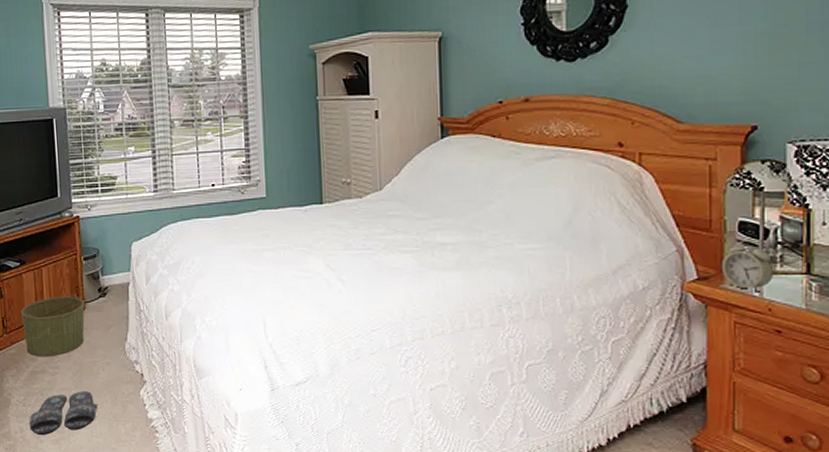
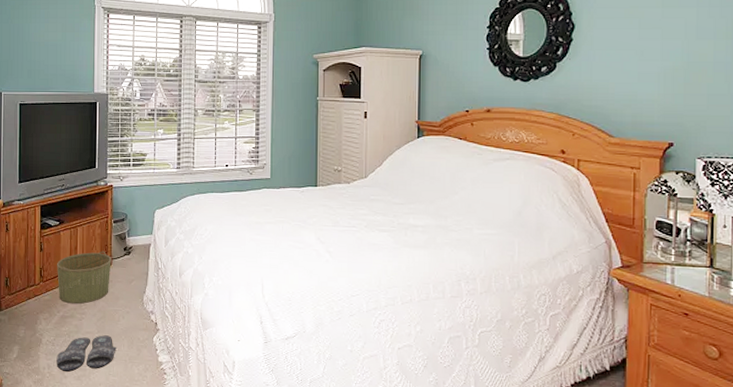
alarm clock: present [721,240,774,292] -> none [641,236,684,281]

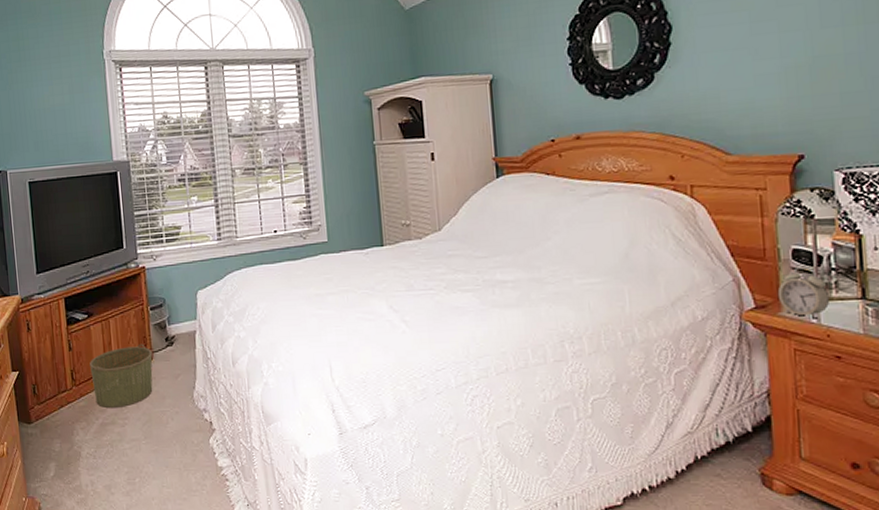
slippers: present [56,335,116,372] -> none [100,441,168,487]
alarm clock: none [641,236,684,281] -> present [777,267,830,319]

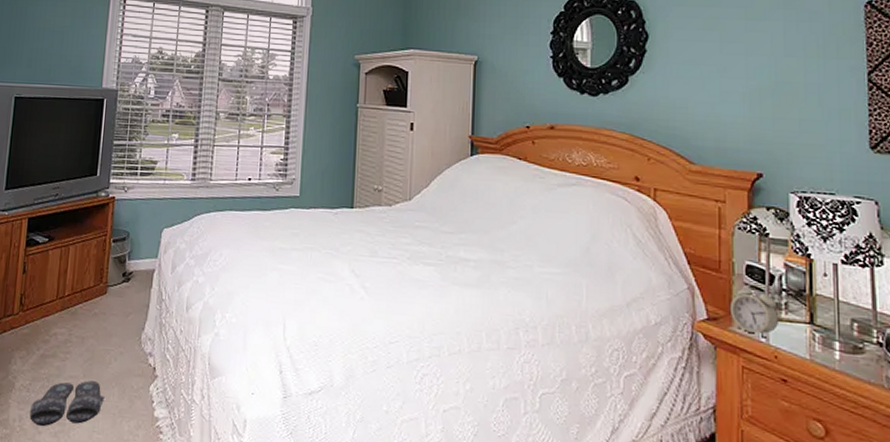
basket: present [90,343,153,409] -> none [40,275,107,341]
slippers: none [100,441,168,487] -> present [30,380,105,426]

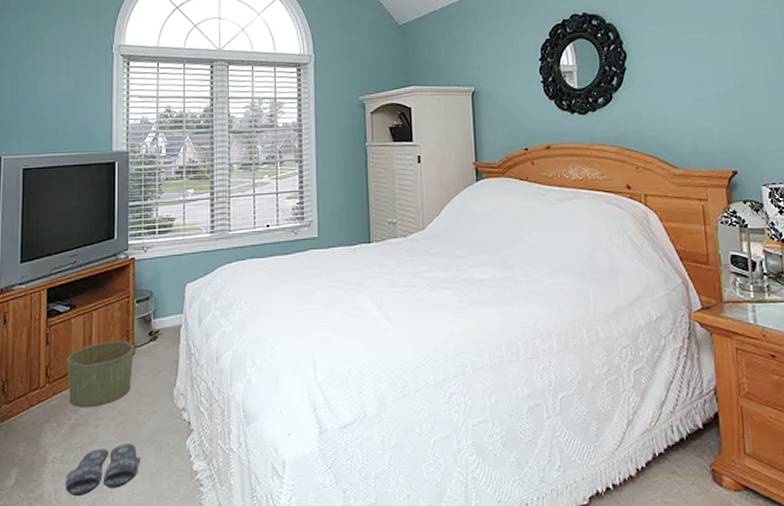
basket: none [40,275,107,341] -> present [67,338,134,408]
alarm clock: present [729,284,780,338] -> none [720,272,764,320]

